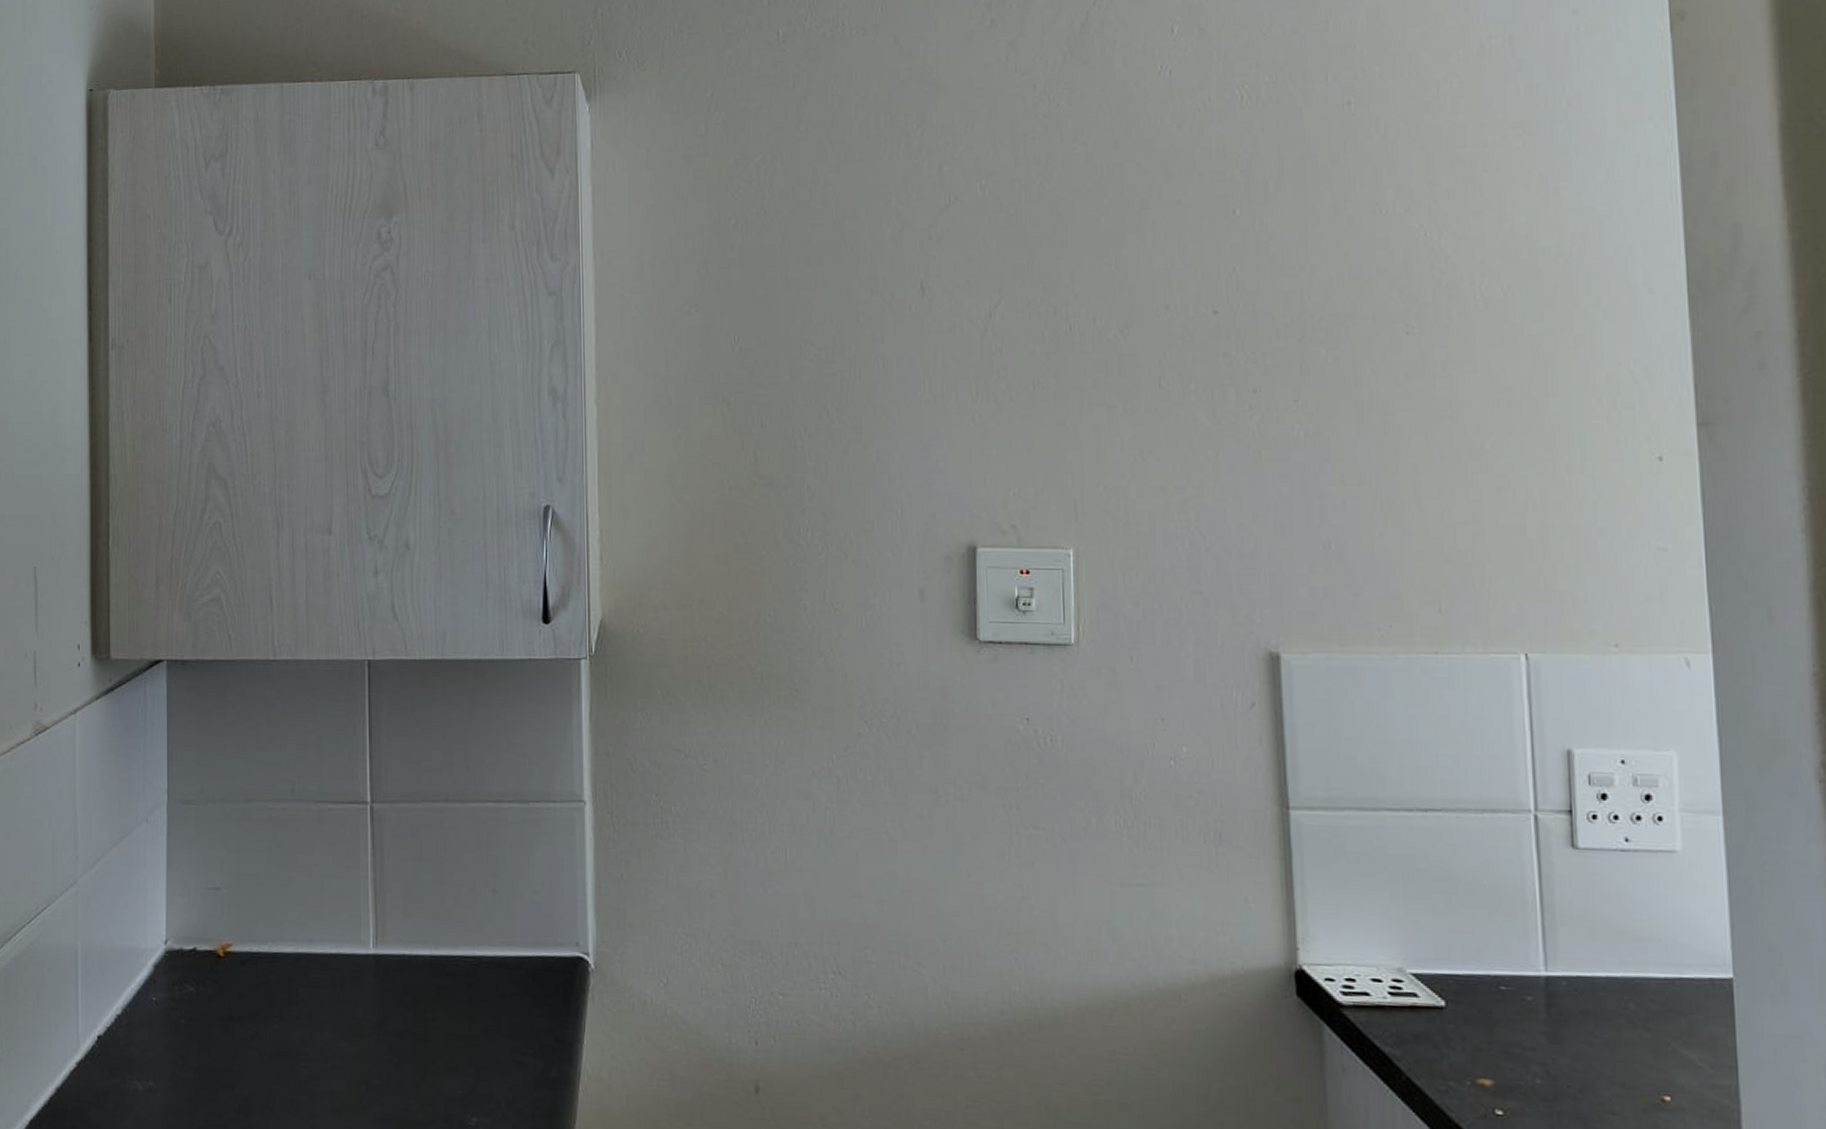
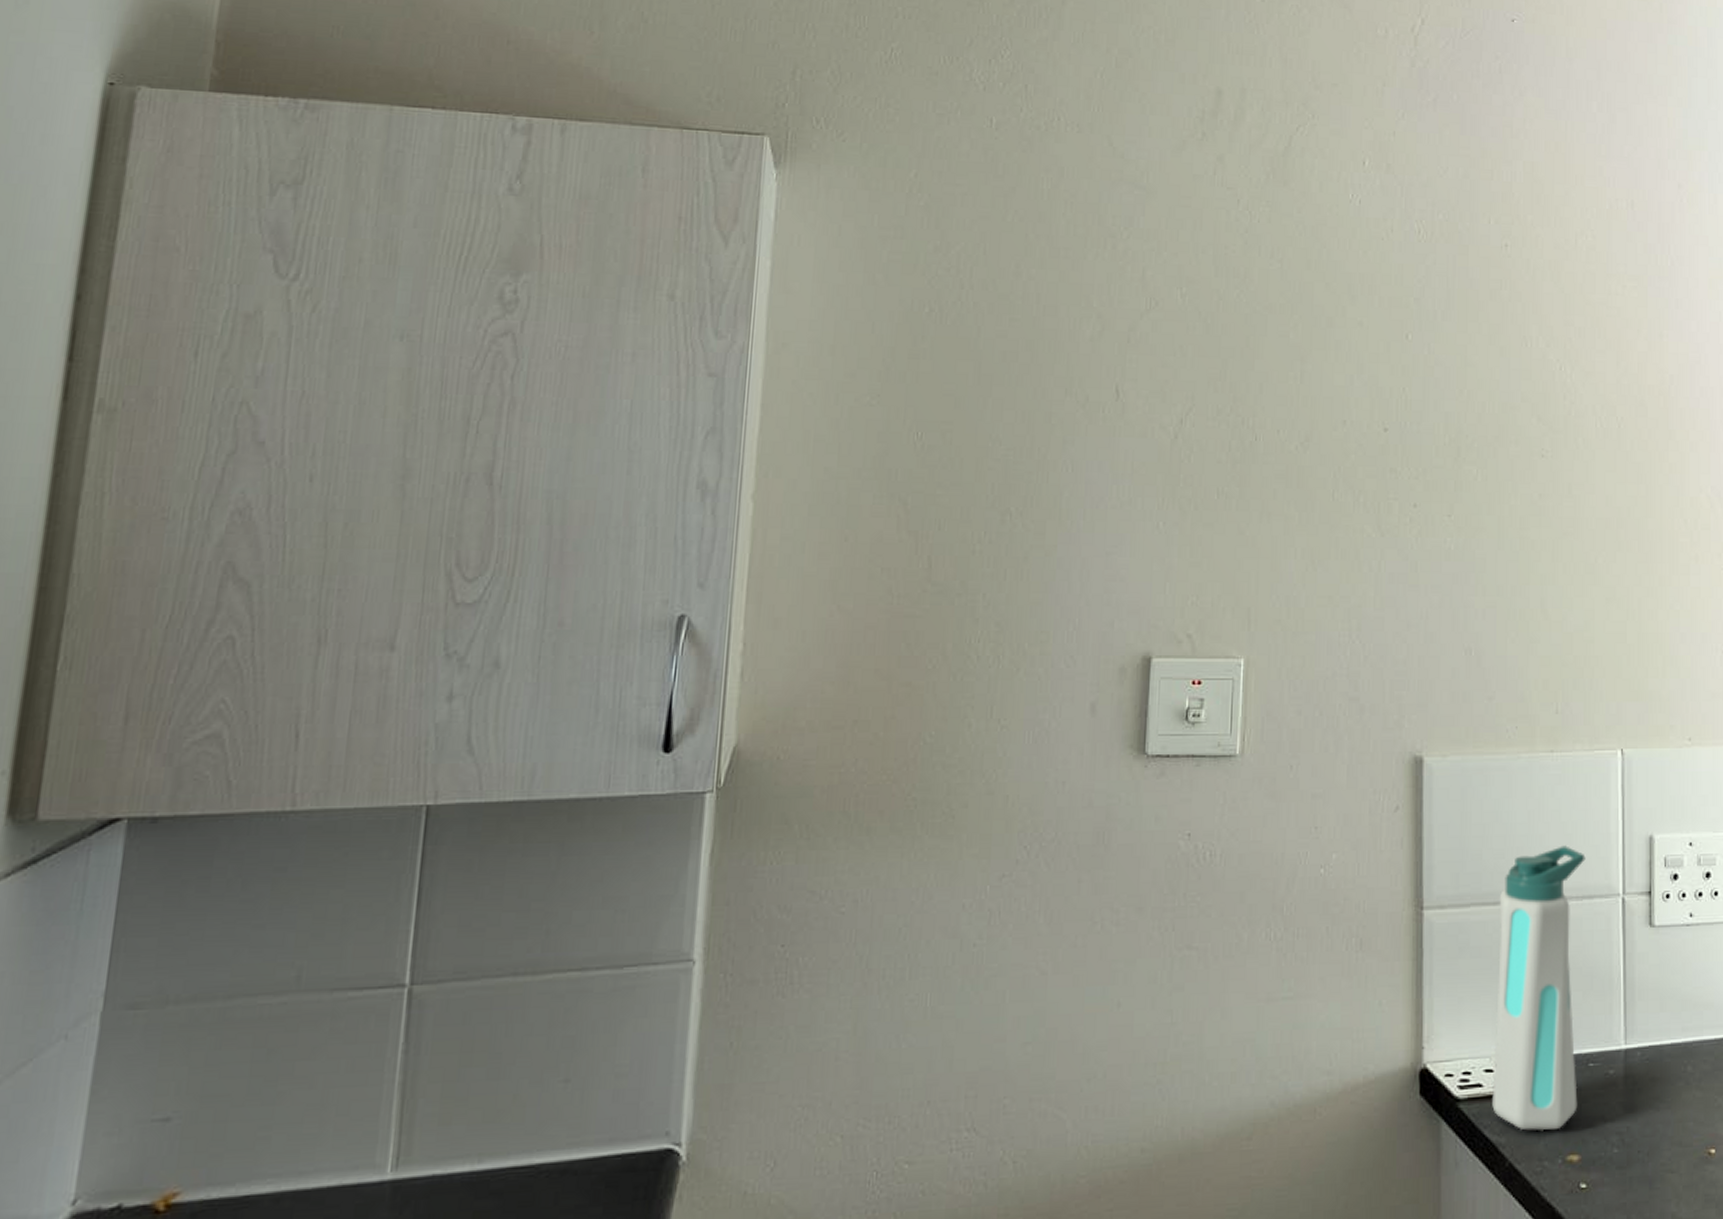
water bottle: none [1379,754,1488,1050] -> present [1492,845,1586,1131]

